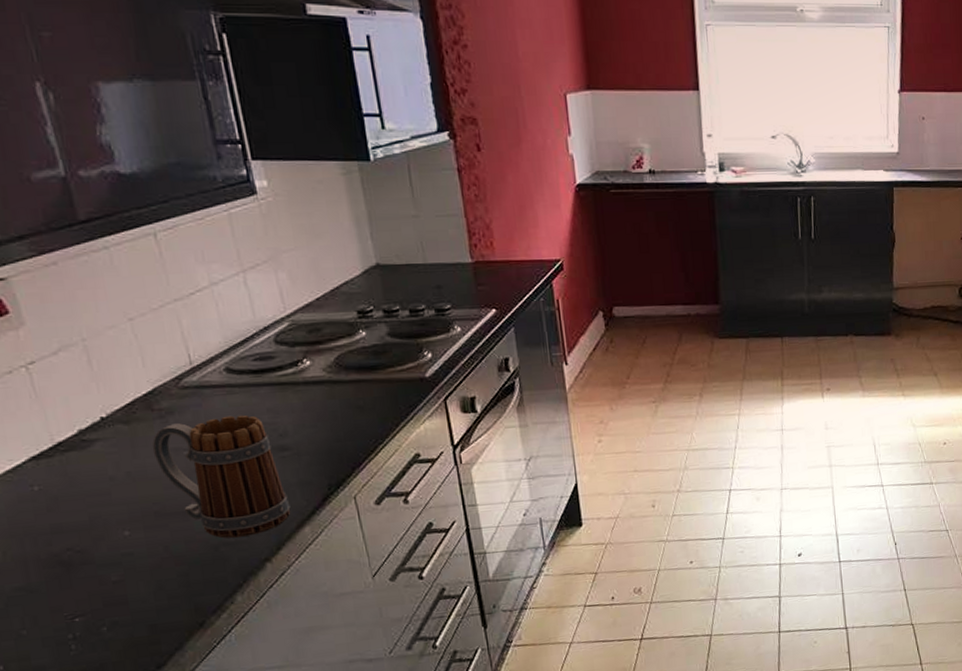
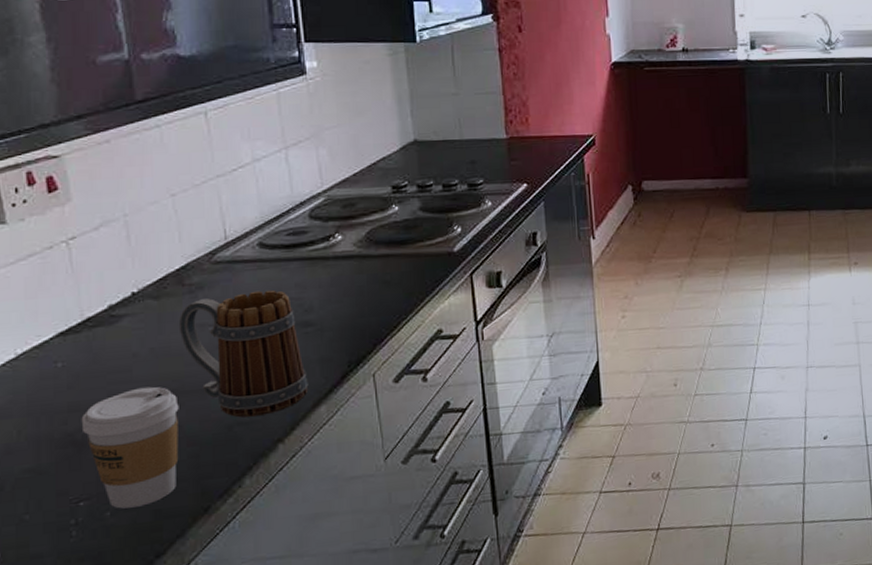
coffee cup: none [65,509,169,624] -> present [81,386,179,509]

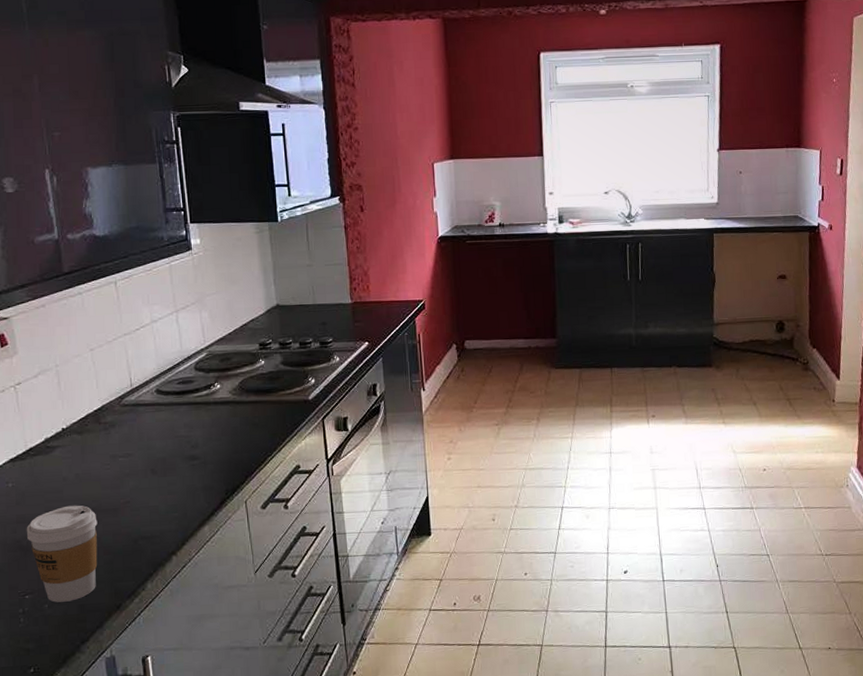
mug: present [178,290,309,418] -> none [96,428,195,533]

